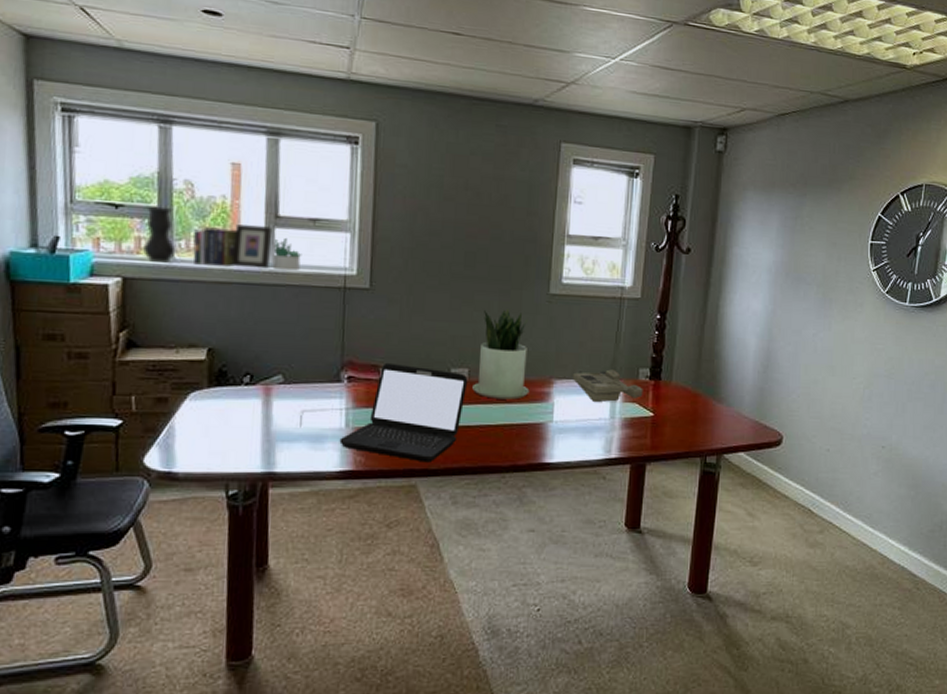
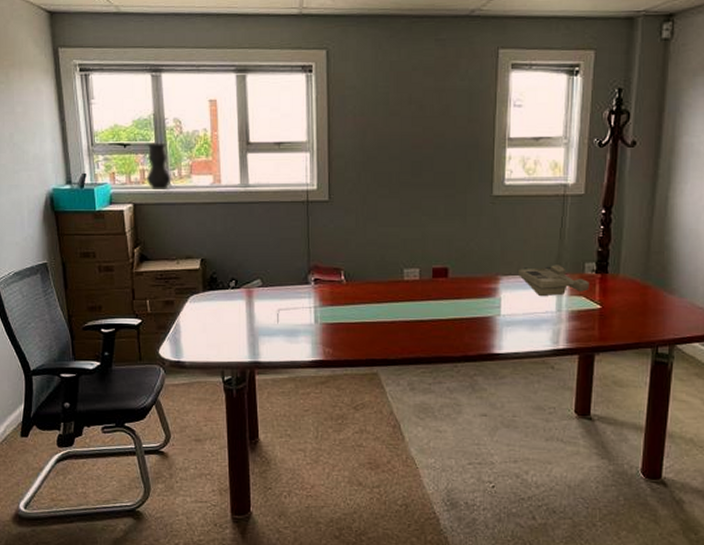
books: present [192,227,237,268] -> none [184,157,217,190]
picture frame: present [232,224,271,269] -> none [215,152,244,189]
succulent plant: present [272,237,302,271] -> none [247,160,271,189]
laptop: present [339,362,468,463] -> none [310,265,420,353]
planter: present [472,309,530,400] -> none [424,212,477,296]

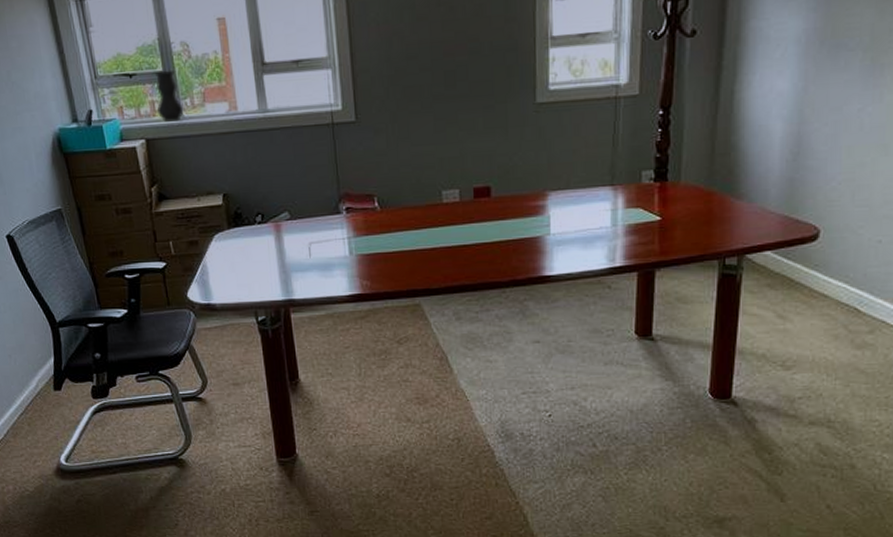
telephone: present [519,265,590,296] -> none [568,175,648,210]

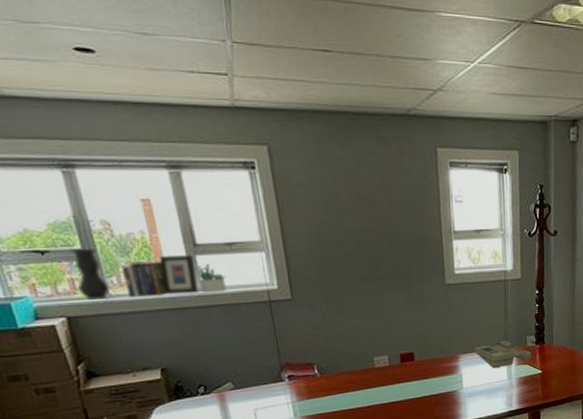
books: none [196,81,233,120] -> present [122,261,167,297]
picture frame: none [229,74,263,117] -> present [158,255,199,295]
succulent plant: none [264,82,291,115] -> present [197,263,227,293]
telephone: none [568,175,648,210] -> present [474,340,532,368]

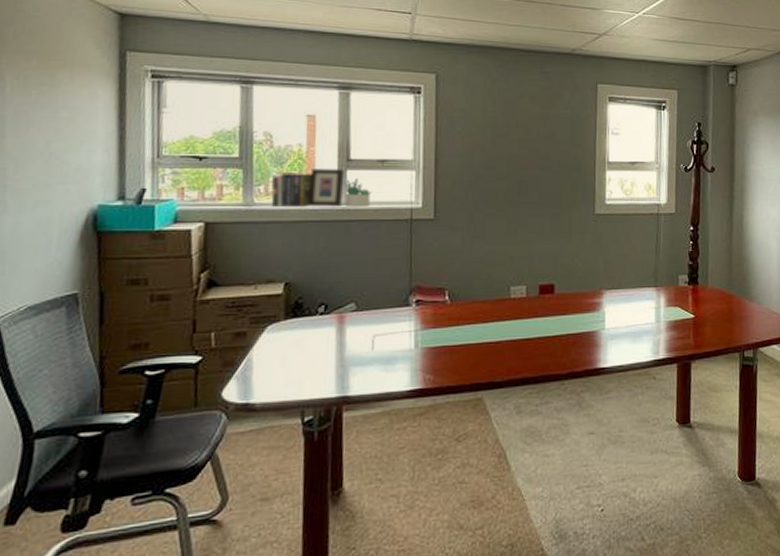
vase: present [69,248,110,300] -> none [223,156,256,207]
telephone: present [474,340,532,368] -> none [620,278,684,308]

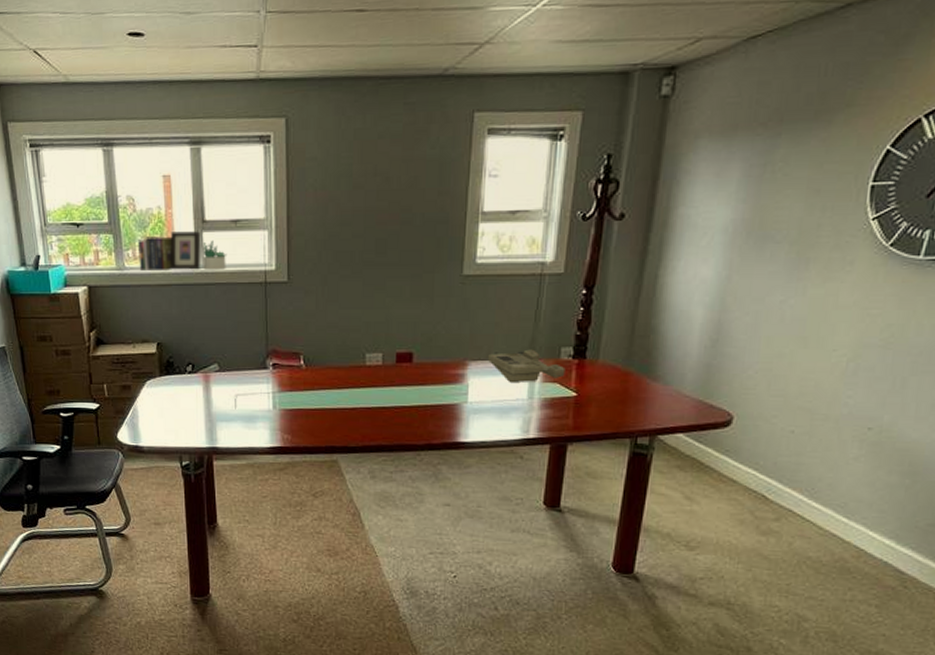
telephone: none [620,278,684,308] -> present [488,349,565,382]

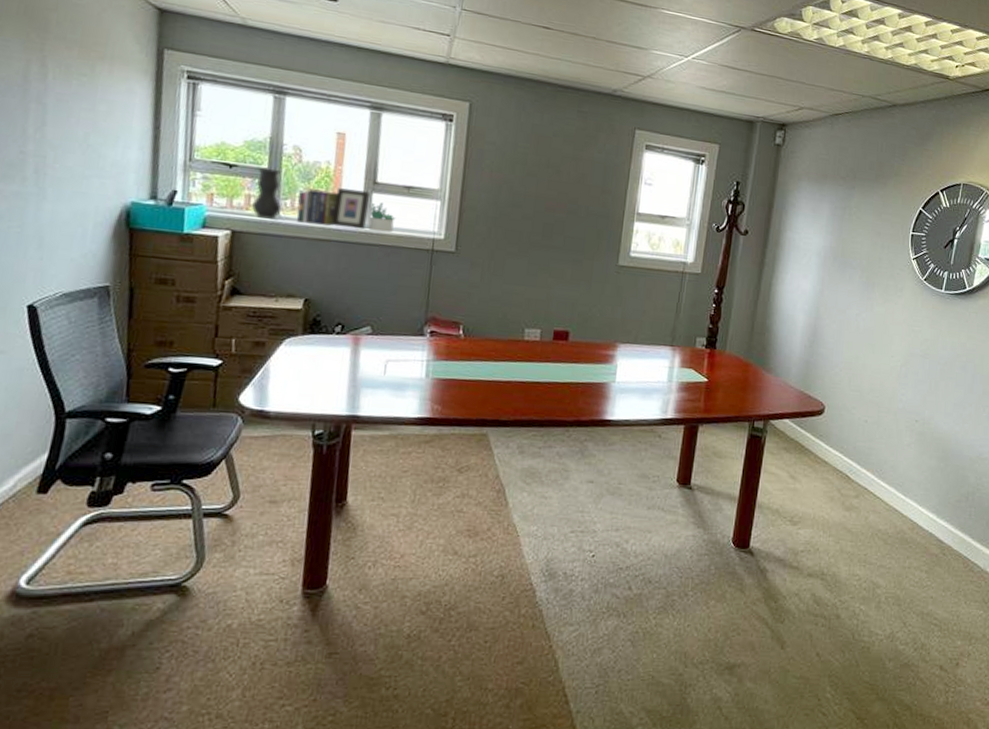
vase: none [99,222,126,271] -> present [251,167,282,219]
telephone: present [488,349,565,382] -> none [636,337,699,367]

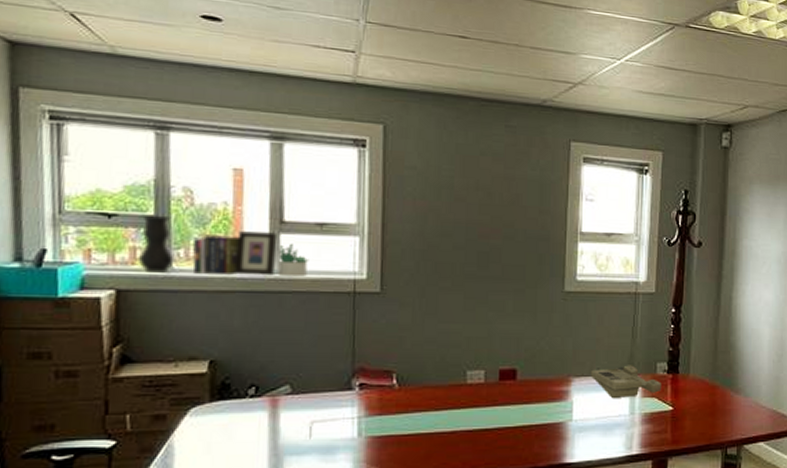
telephone: none [636,337,699,367] -> present [591,365,662,398]

